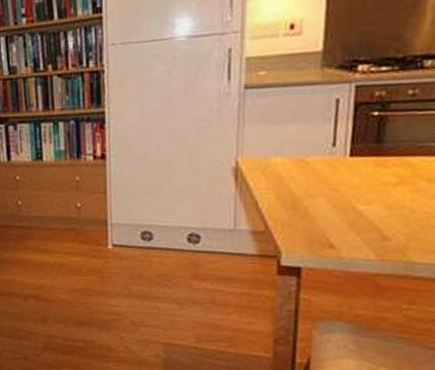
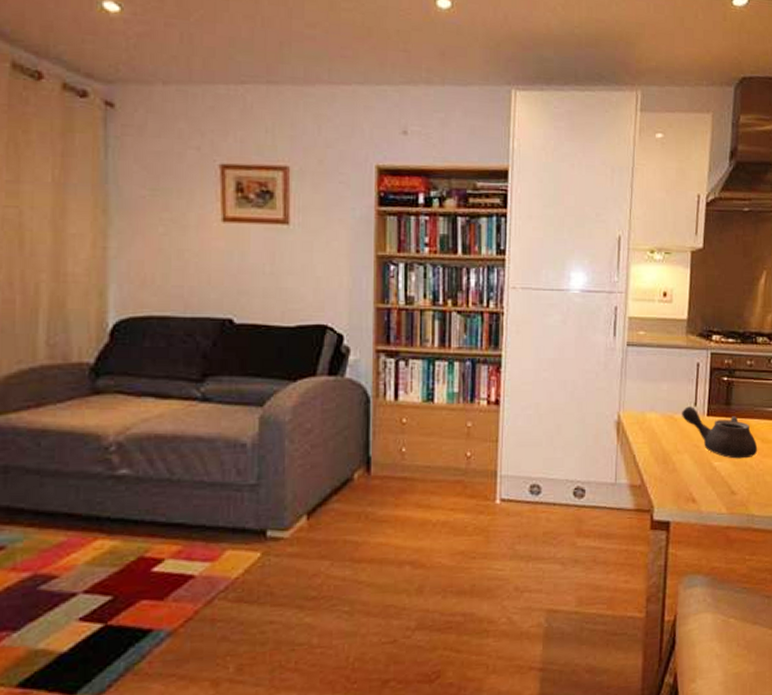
teapot: none [316,147,422,202] -> present [682,406,758,459]

